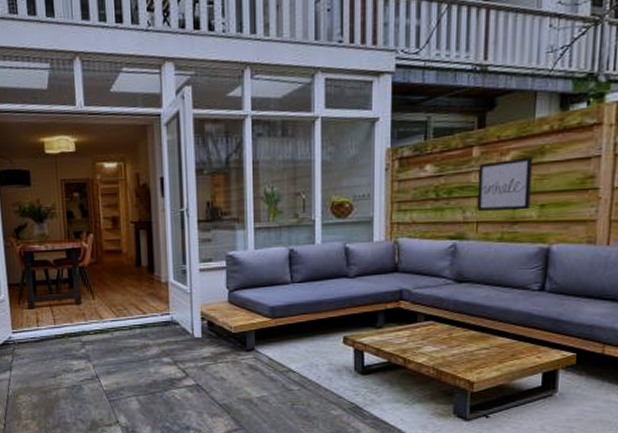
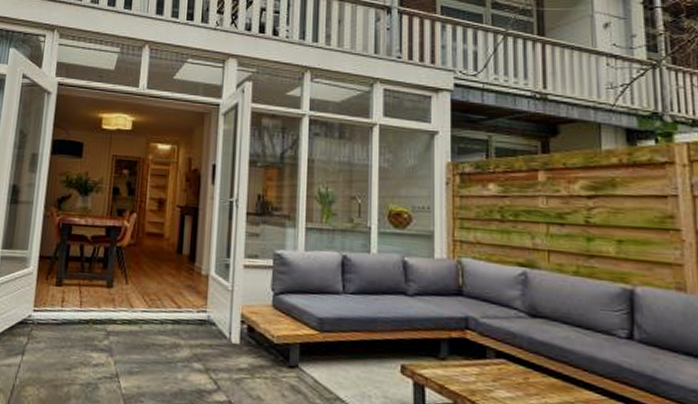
wall art: present [477,157,533,212] -> none [546,187,606,244]

